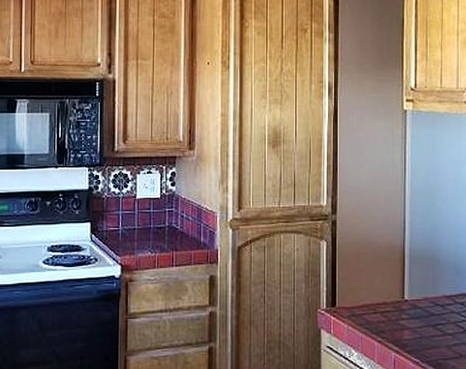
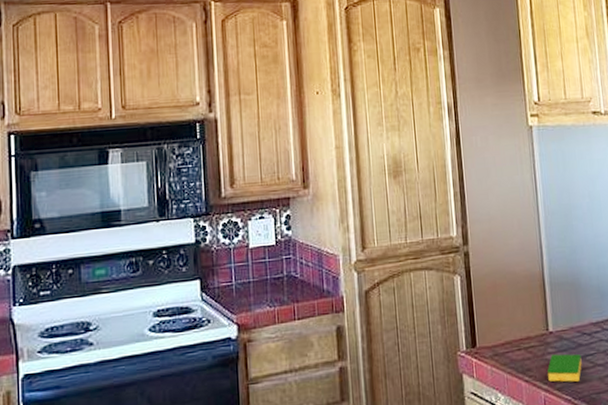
dish sponge: none [400,321,432,347] -> present [547,354,582,382]

